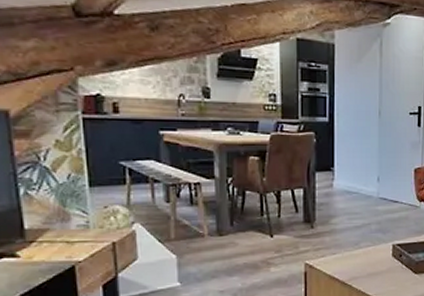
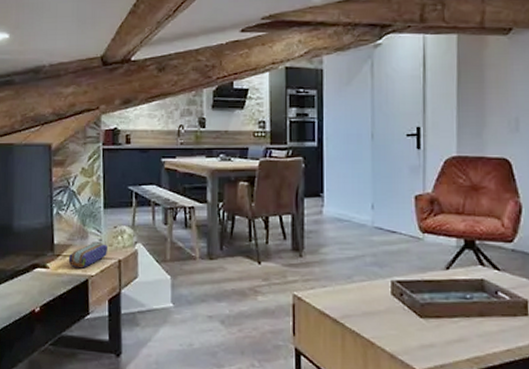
pencil case: none [45,225,97,255] -> present [68,242,107,269]

